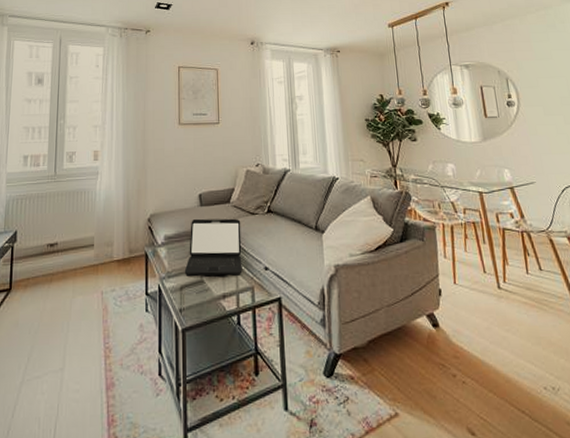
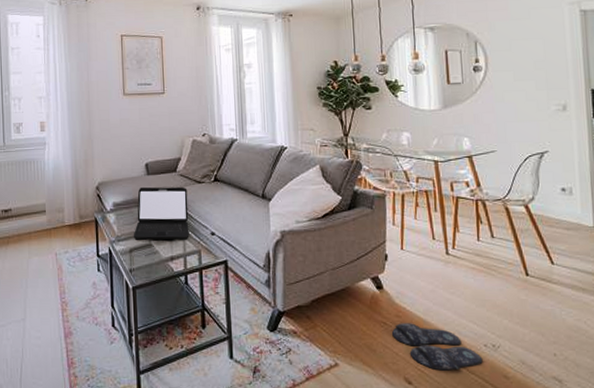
slippers: none [451,364,545,419] -> present [392,323,483,371]

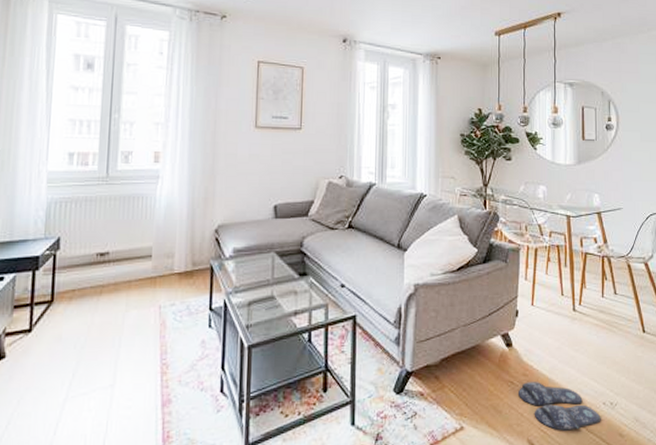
laptop: present [133,186,190,241] -> none [253,231,319,293]

